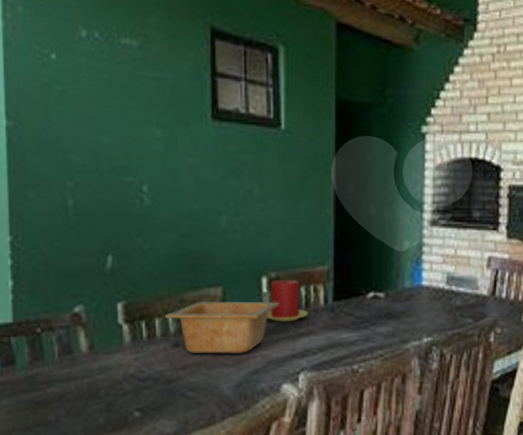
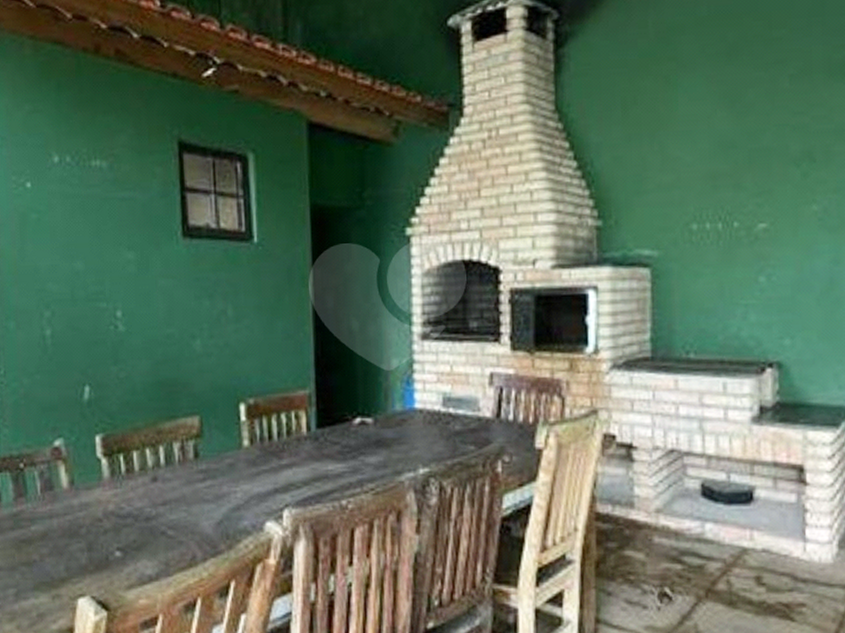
serving bowl: present [165,301,280,354] -> none [143,431,260,489]
candle: present [266,279,308,322] -> none [245,405,290,453]

